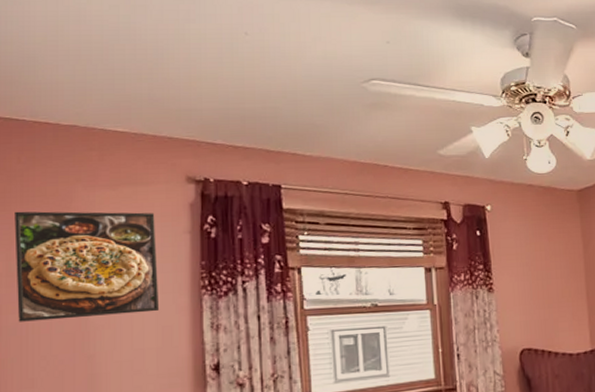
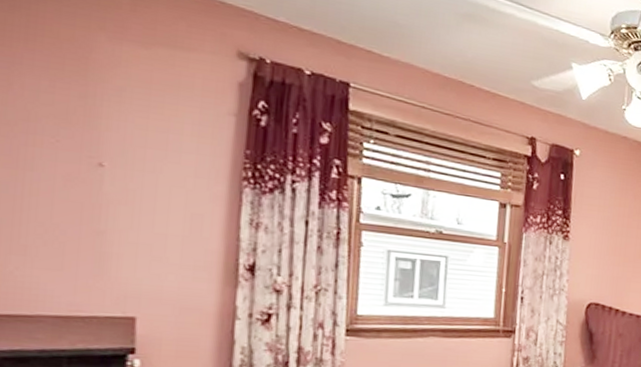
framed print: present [14,211,159,322] -> none [11,49,195,196]

